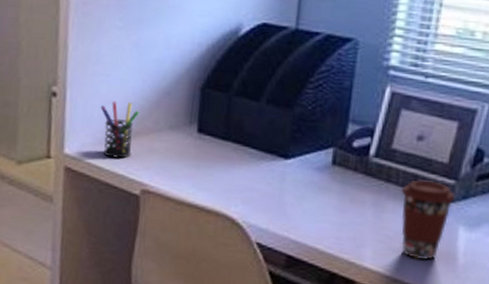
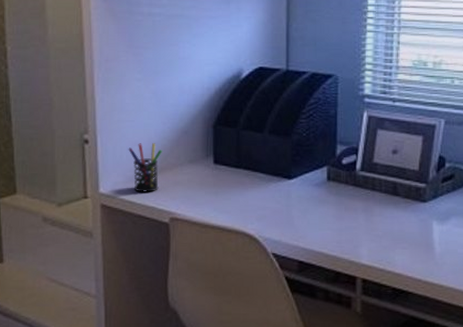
coffee cup: present [401,180,456,260] -> none [384,186,428,252]

